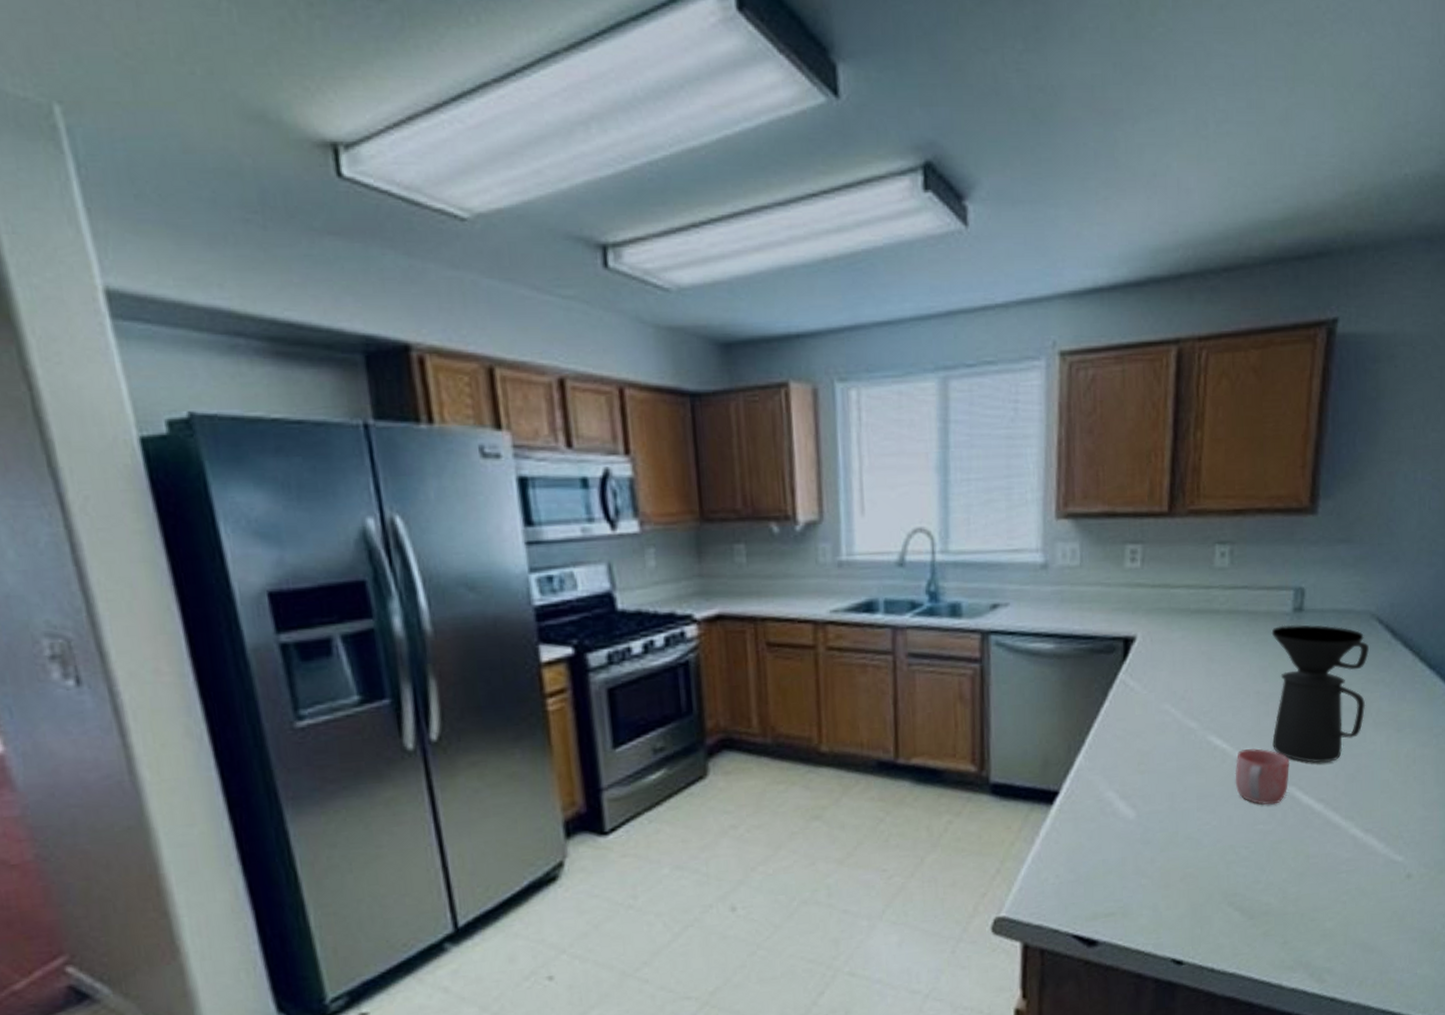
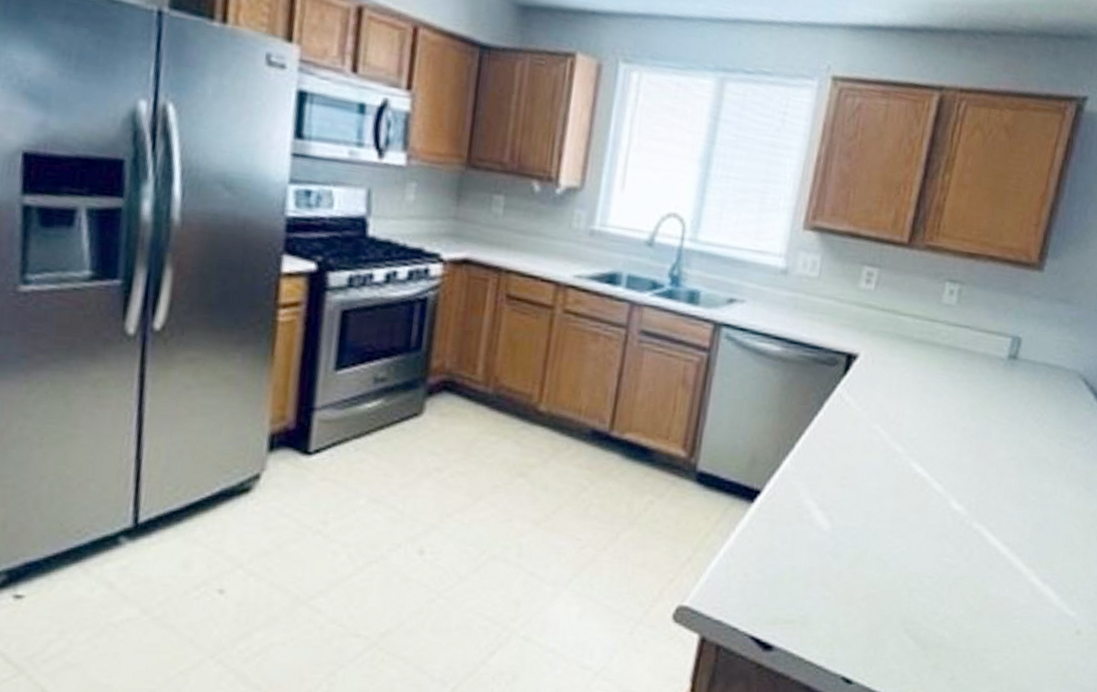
mug: present [1235,748,1290,805] -> none [929,481,984,540]
coffee maker: present [1271,624,1369,763] -> none [970,369,1072,508]

